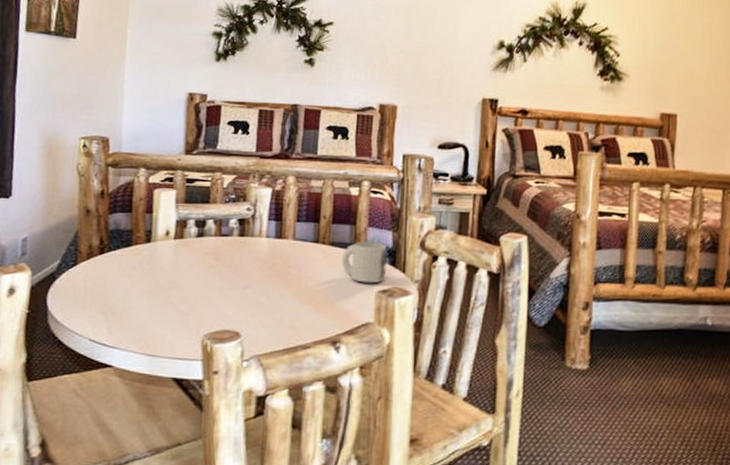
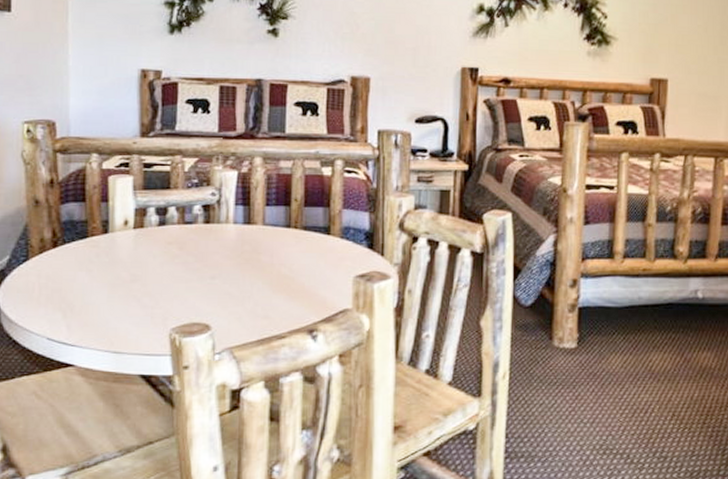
mug: present [341,241,387,284] -> none [315,224,364,268]

